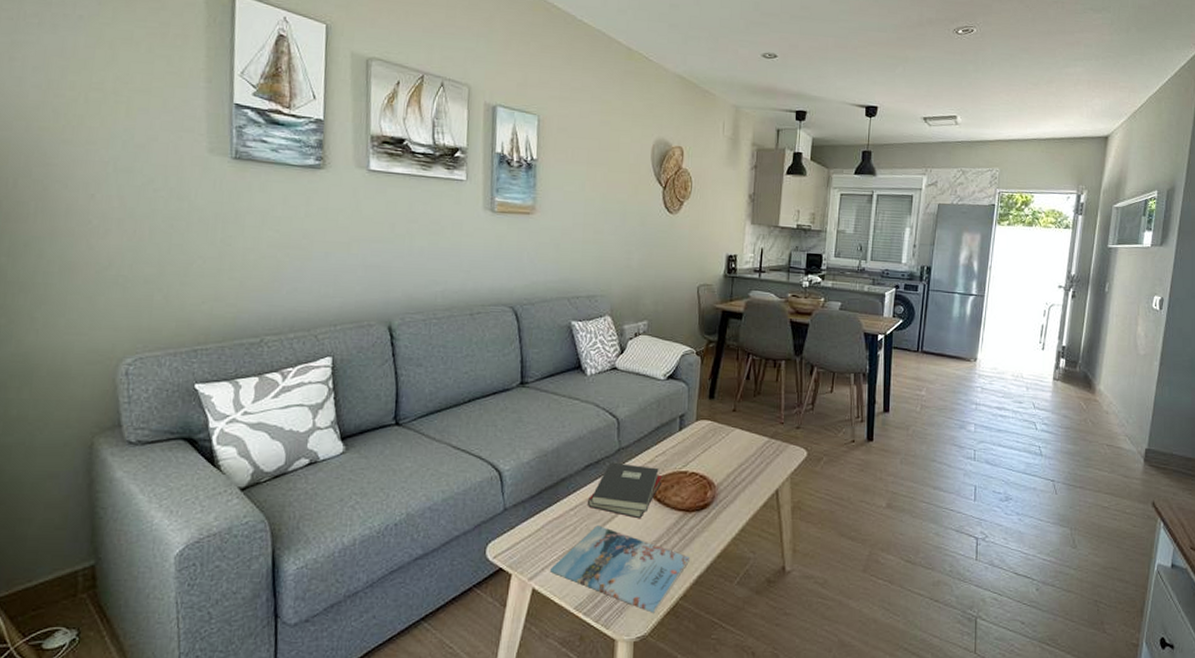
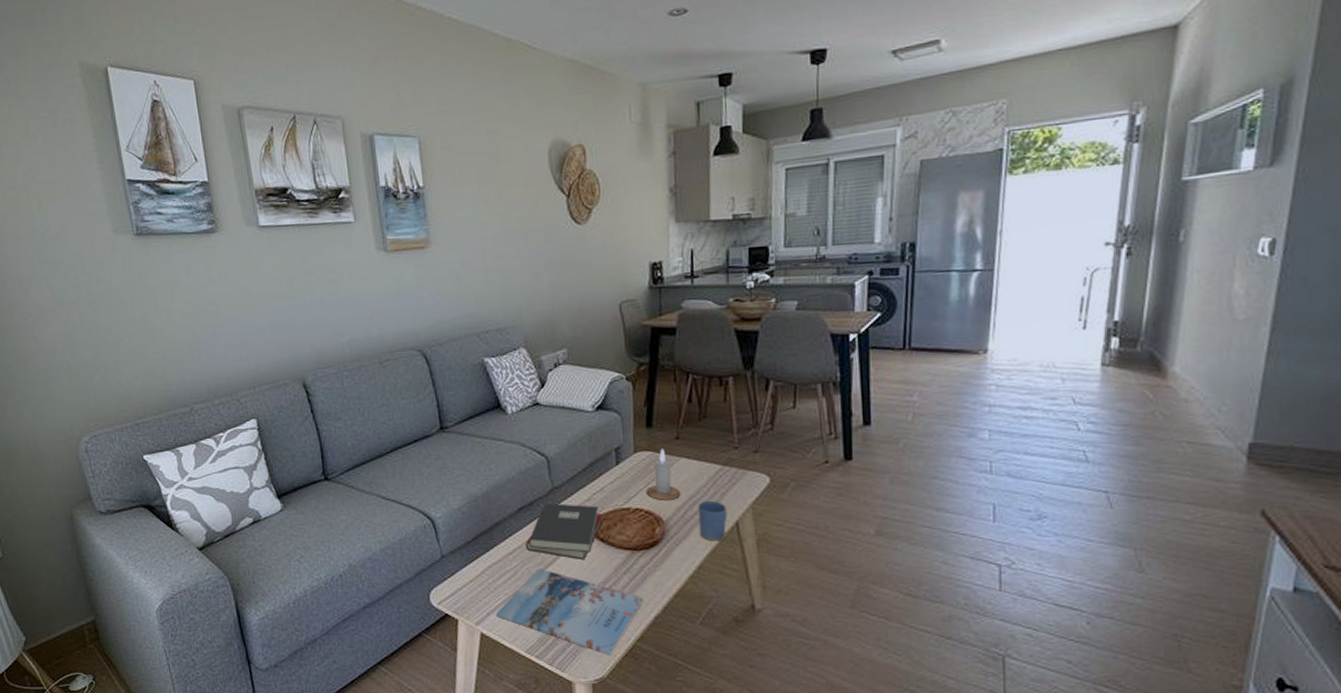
candle: none [702,419,733,466] -> present [646,449,681,500]
mug: none [745,468,770,507] -> present [697,500,727,541]

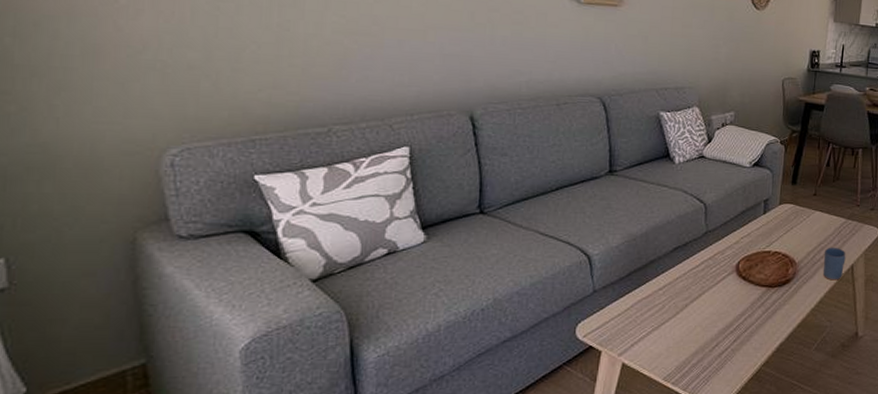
magazine: present [496,568,643,655] -> none [640,303,772,379]
hardback book: present [525,503,604,560] -> none [675,244,748,296]
candle: present [646,449,681,500] -> none [785,203,813,245]

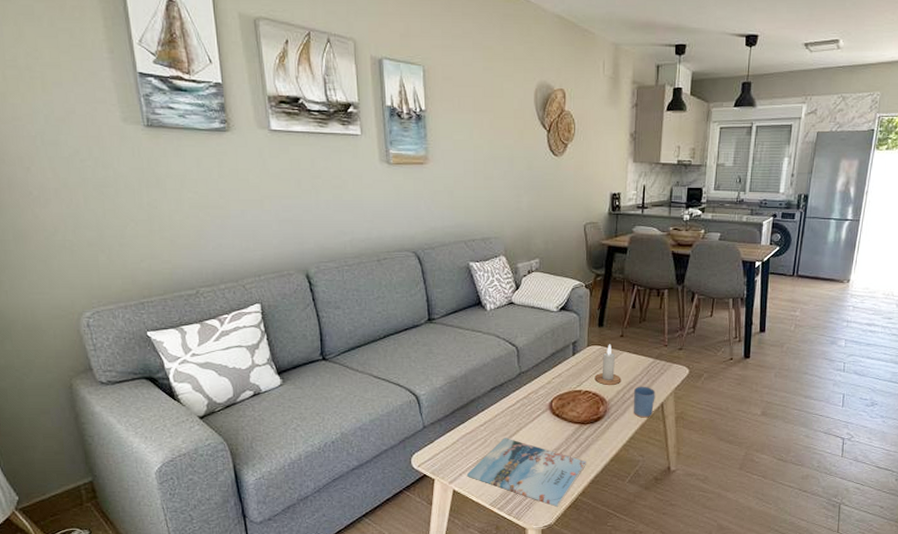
magazine: none [640,303,772,379] -> present [467,438,586,507]
candle: none [785,203,813,245] -> present [594,344,622,385]

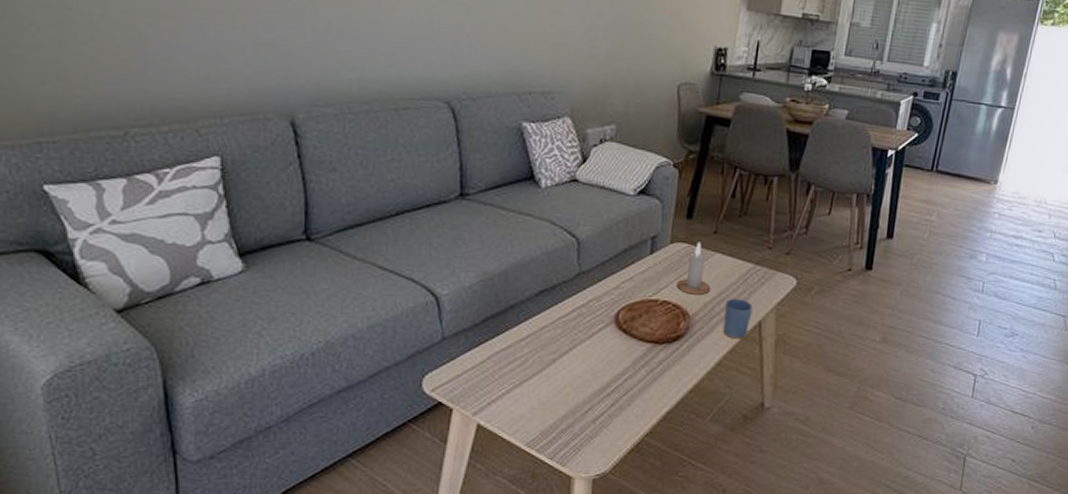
magazine: present [467,438,586,507] -> none [498,357,658,450]

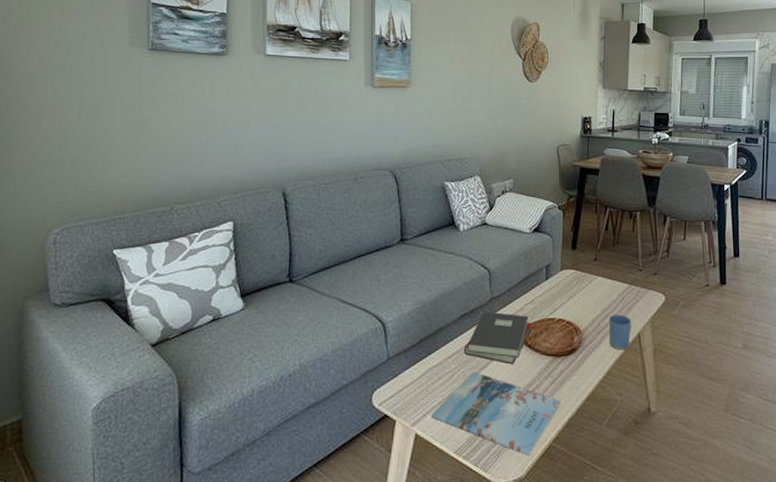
magazine: none [498,357,658,450] -> present [432,372,560,456]
hardback book: none [540,288,630,351] -> present [463,311,532,365]
candle: present [676,242,711,295] -> none [568,268,596,312]

